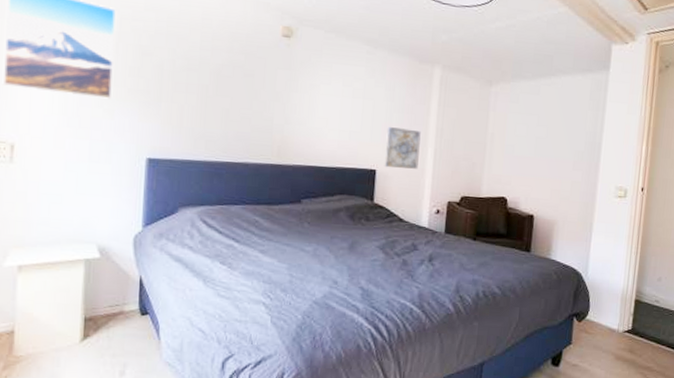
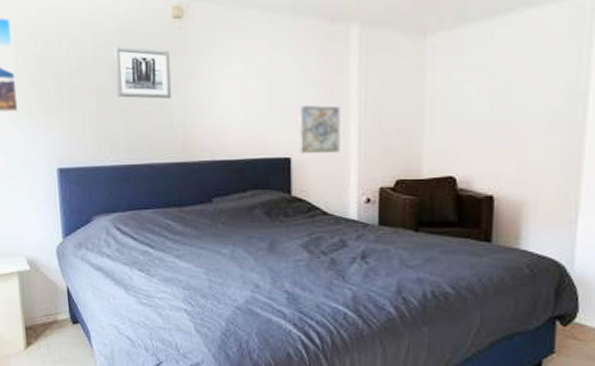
wall art: none [219,53,276,106] -> present [114,47,172,99]

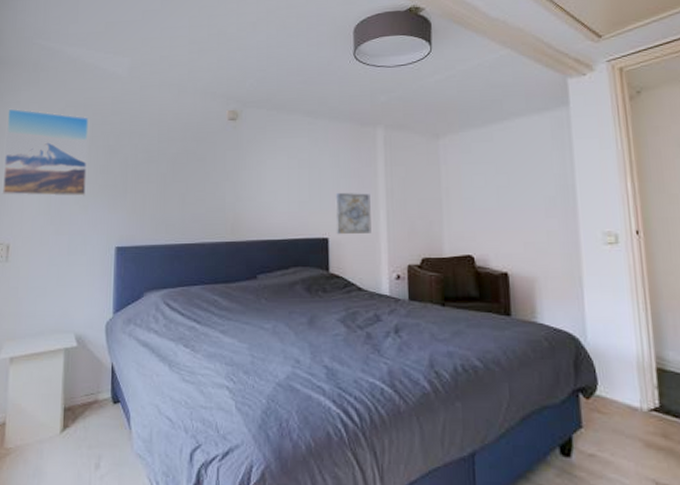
wall art: present [114,47,172,99] -> none [176,142,225,186]

